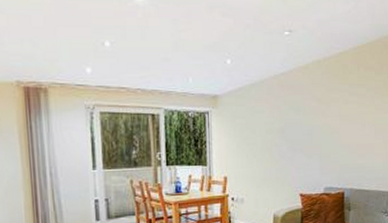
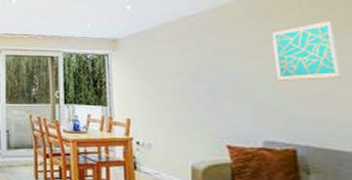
wall art: none [338,83,377,136] -> present [272,20,341,81]

